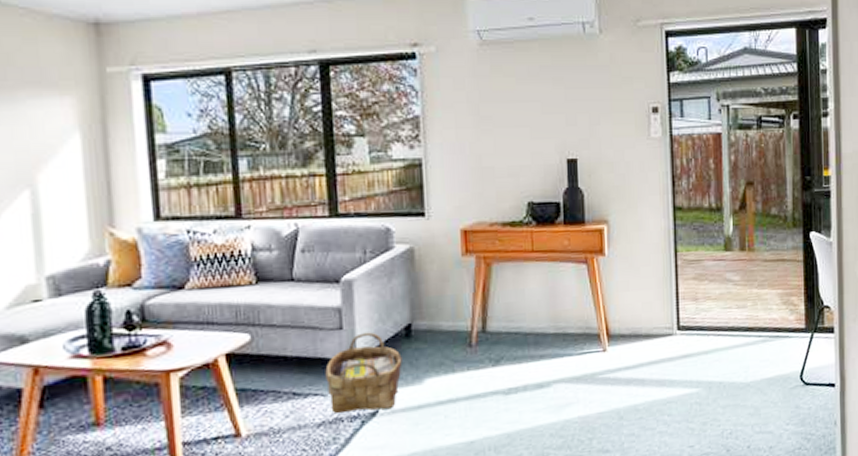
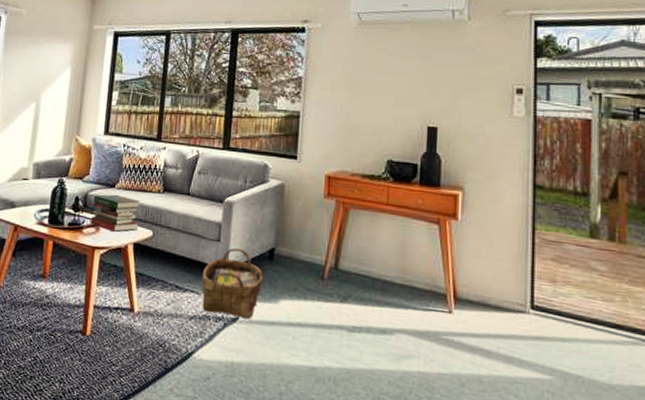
books: none [154,297,230,347] -> present [90,194,140,233]

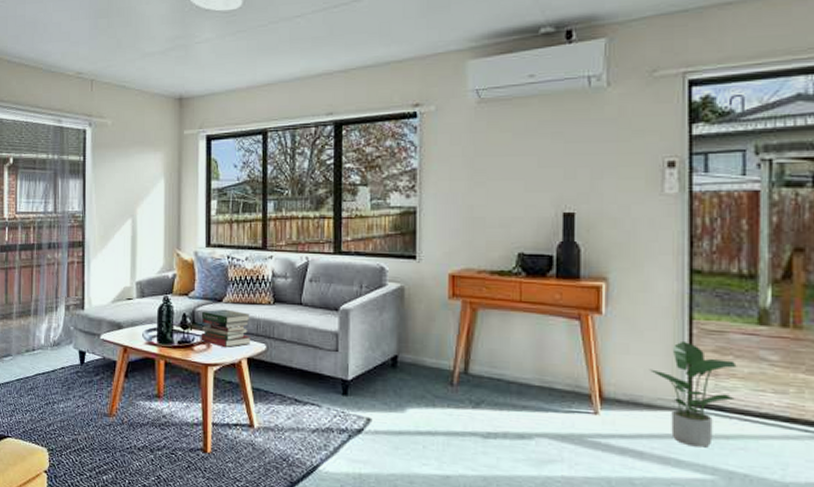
woven basket: present [201,247,264,318] -> none [322,357,387,429]
potted plant: none [497,248,572,349] -> present [649,340,737,448]

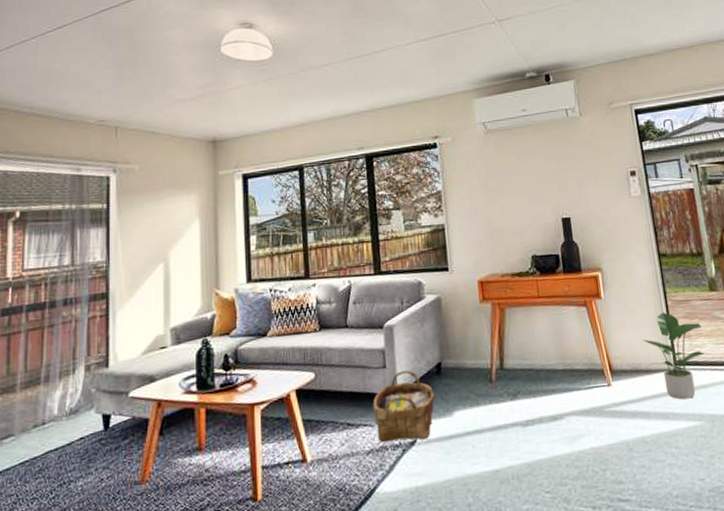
books: present [201,309,251,348] -> none [244,343,299,384]
woven basket: none [322,357,387,429] -> present [372,370,435,442]

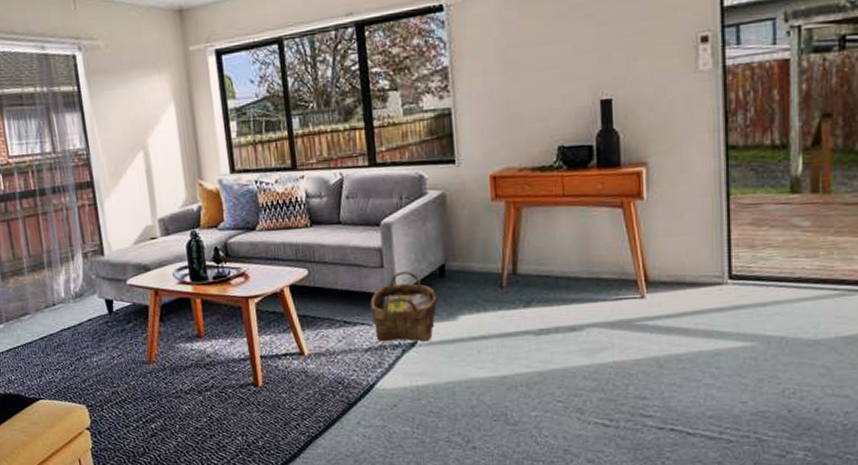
potted plant: present [642,312,705,400] -> none [690,217,772,318]

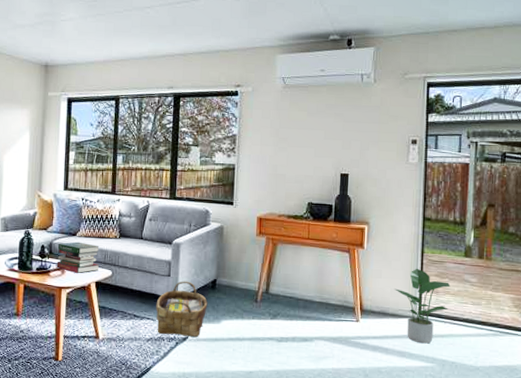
books: none [234,237,292,278] -> present [56,241,100,274]
potted plant: none [690,217,772,318] -> present [394,268,450,344]

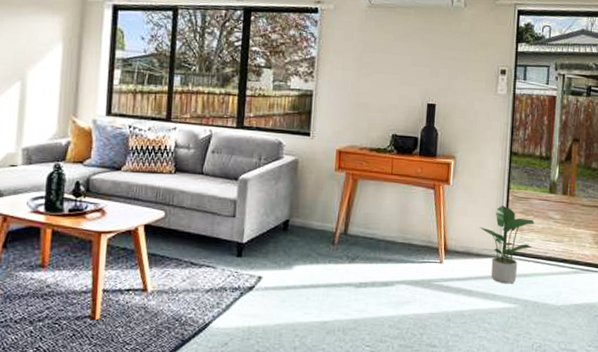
books: present [56,241,100,274] -> none [95,177,150,216]
woven basket: present [156,281,208,337] -> none [217,222,279,285]

